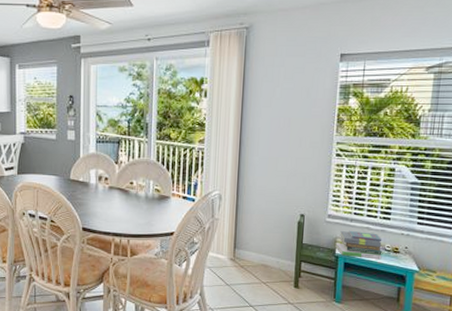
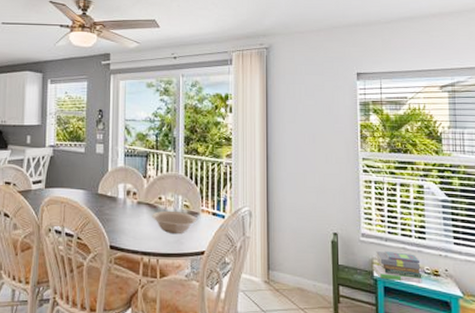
bowl: none [123,194,168,217] -> present [152,210,197,235]

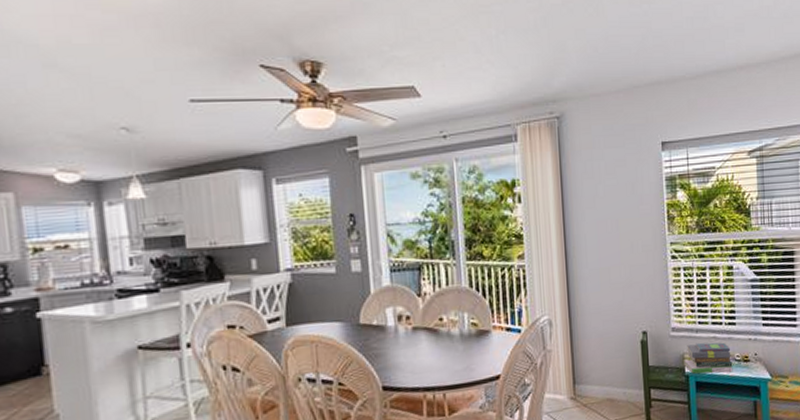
bowl: present [152,210,197,235] -> none [432,332,489,361]

